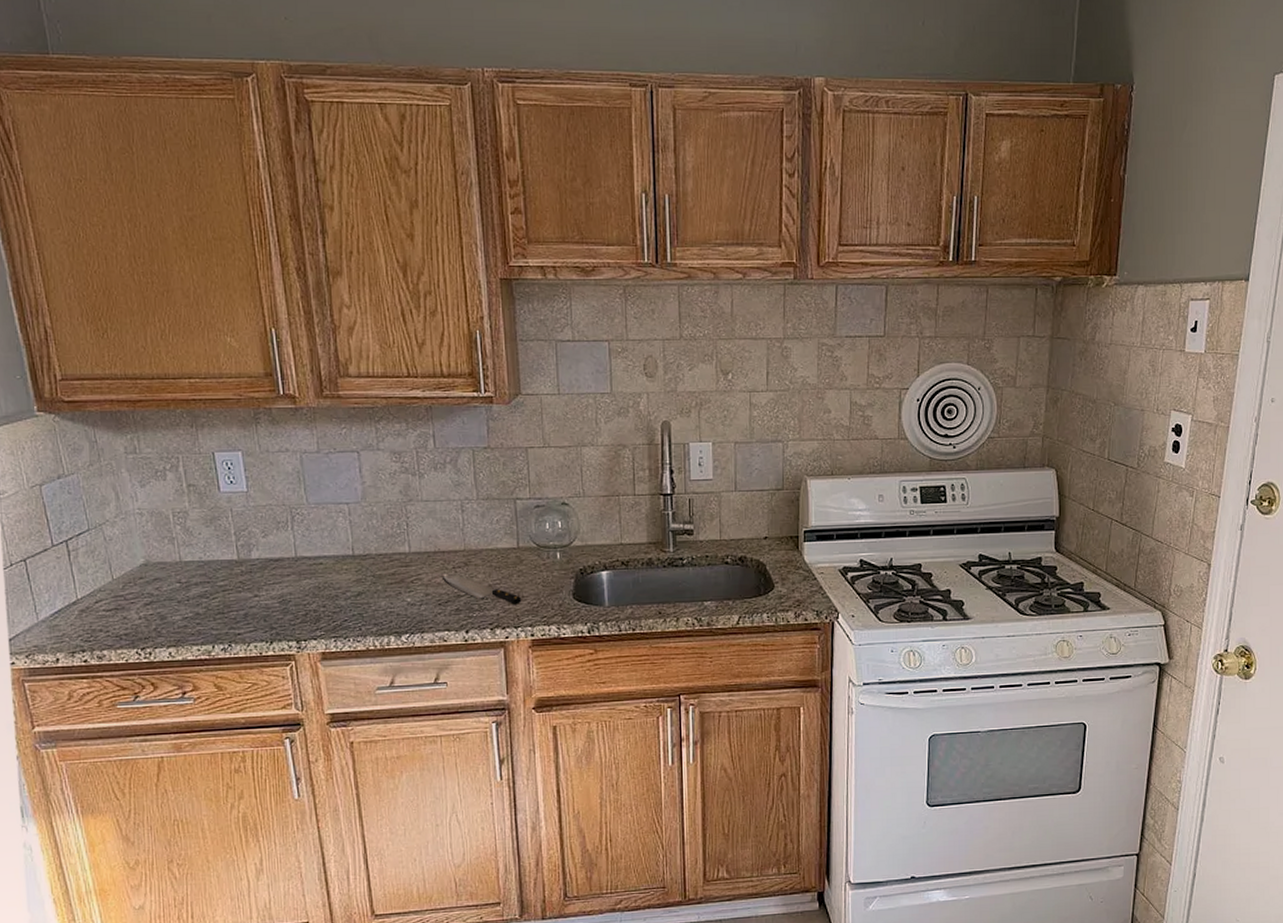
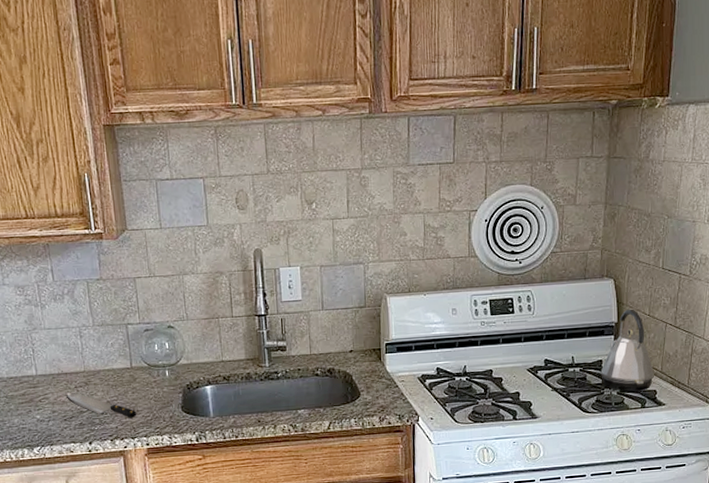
kettle: none [1040,502,1099,594] -> present [600,309,655,393]

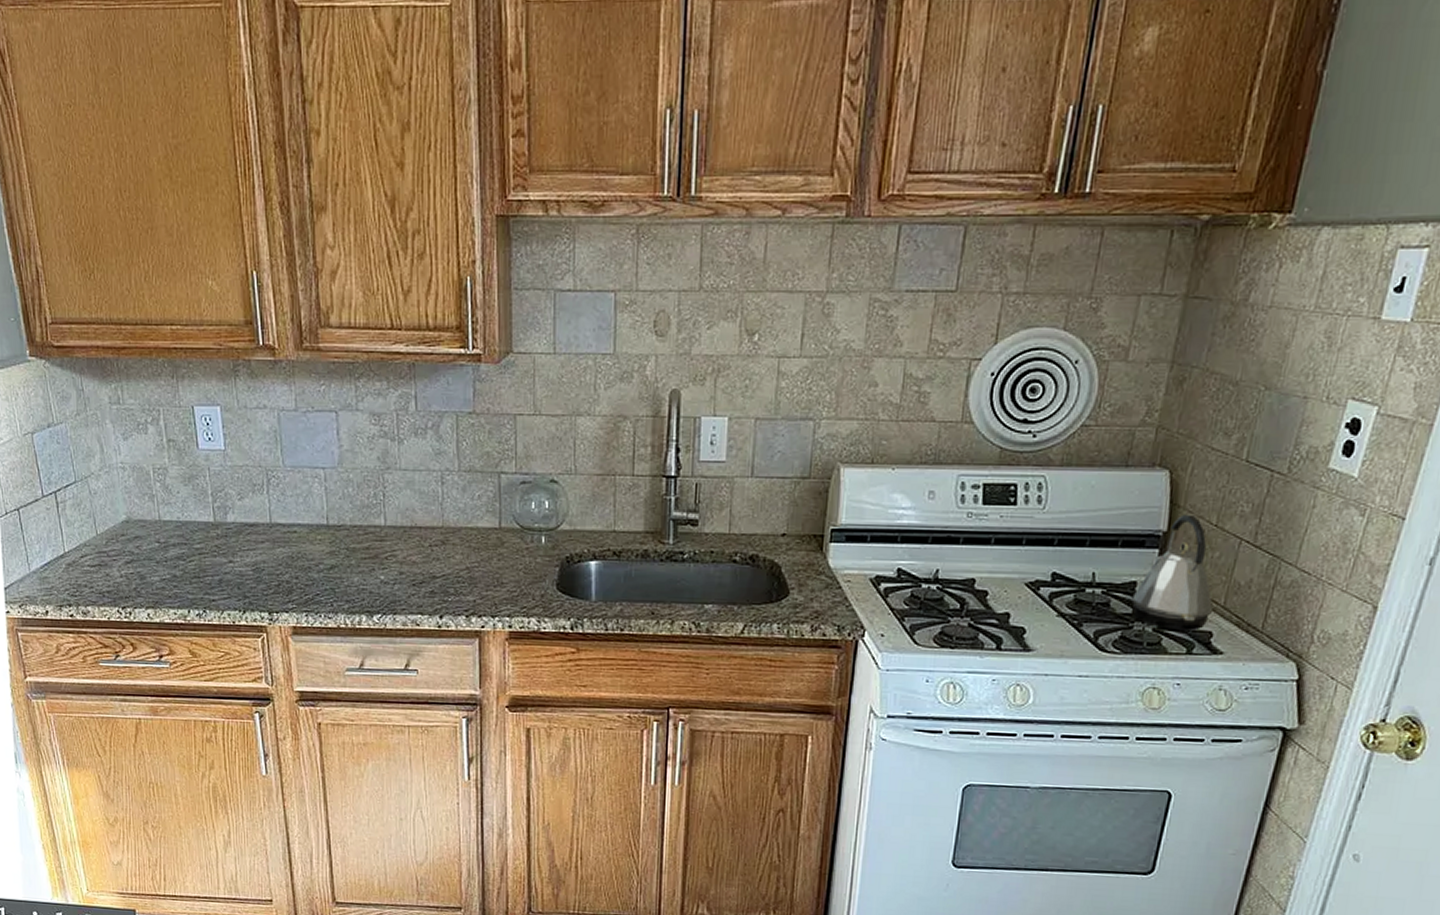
knife: present [65,393,137,418] -> none [417,552,501,592]

